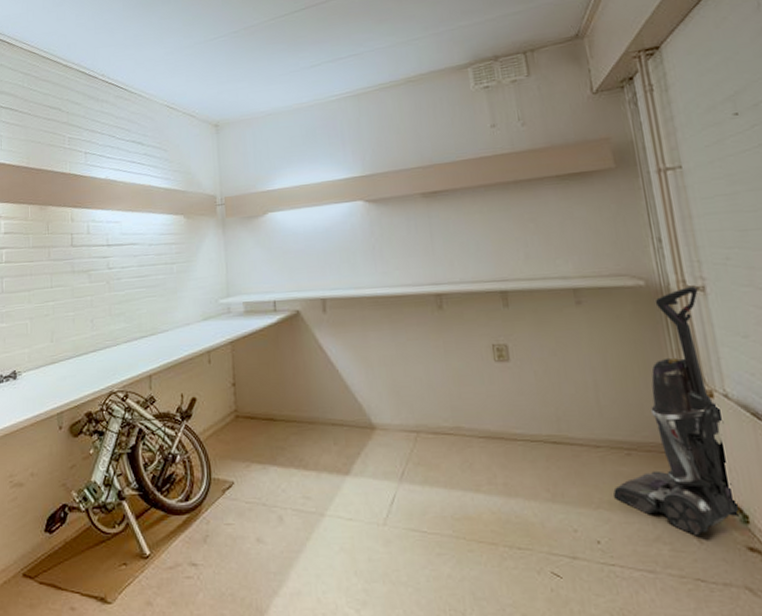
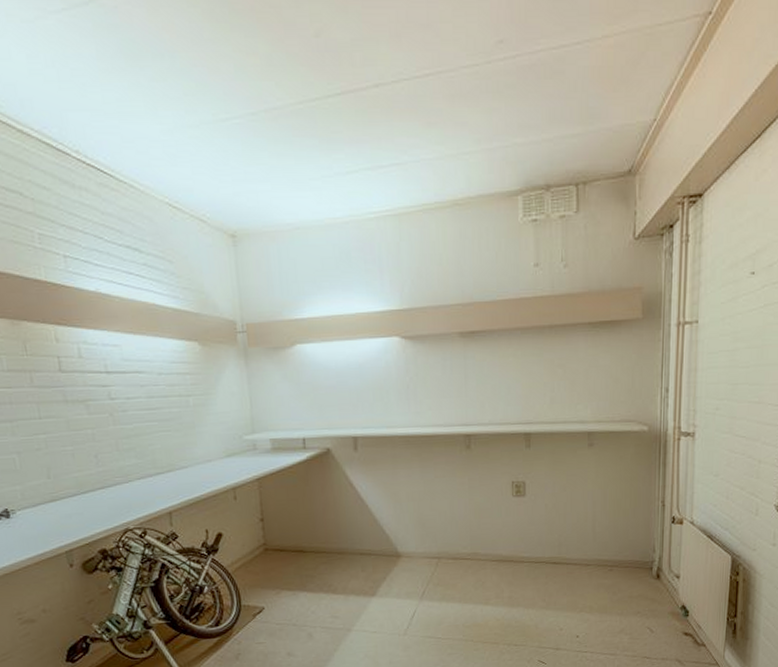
vacuum cleaner: present [613,285,741,536] -> none [595,431,689,628]

